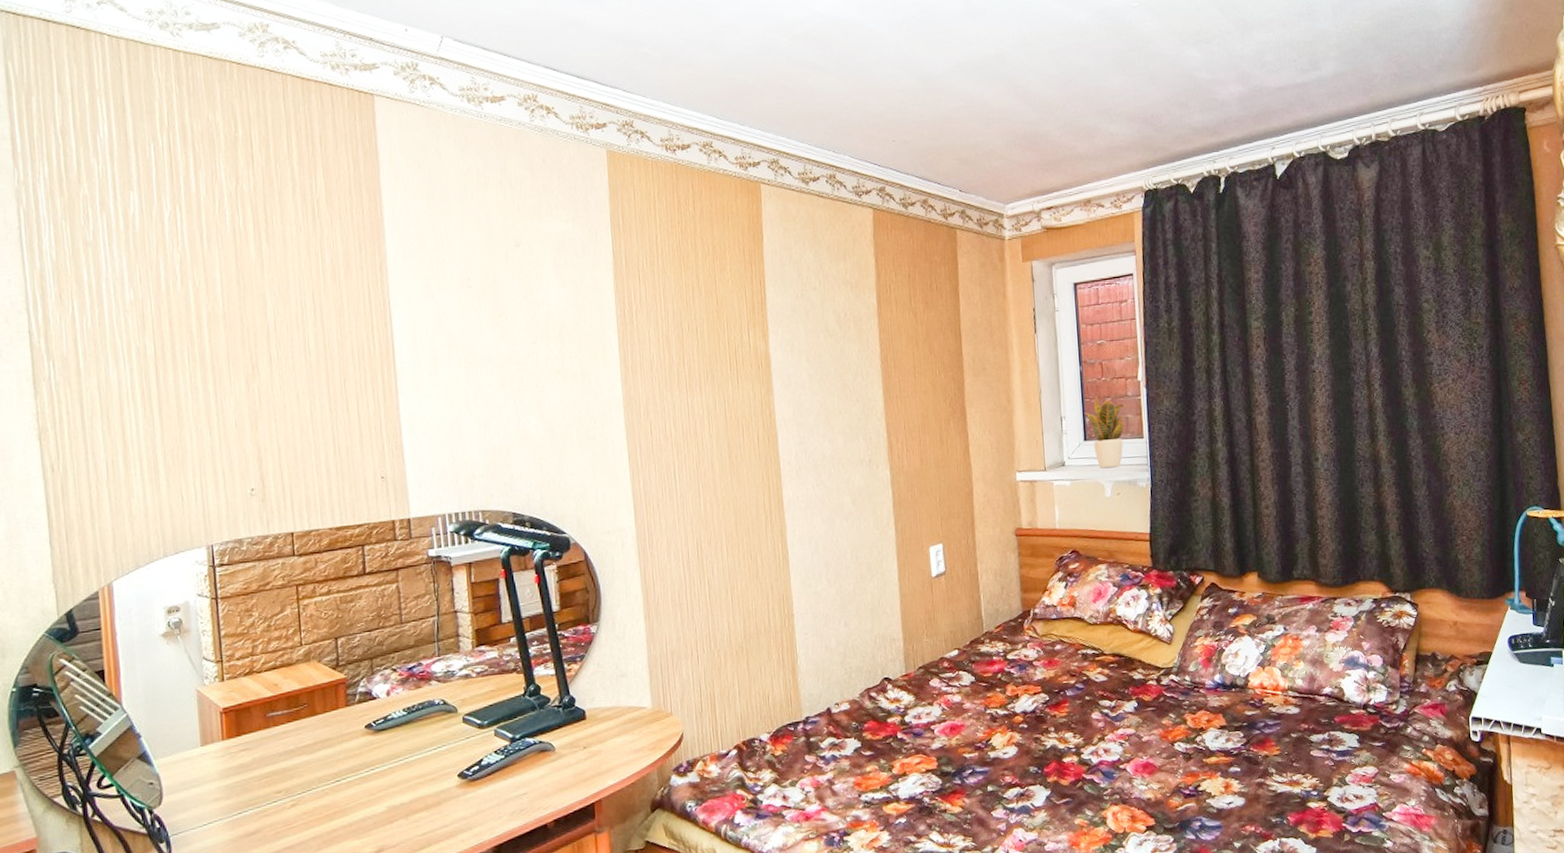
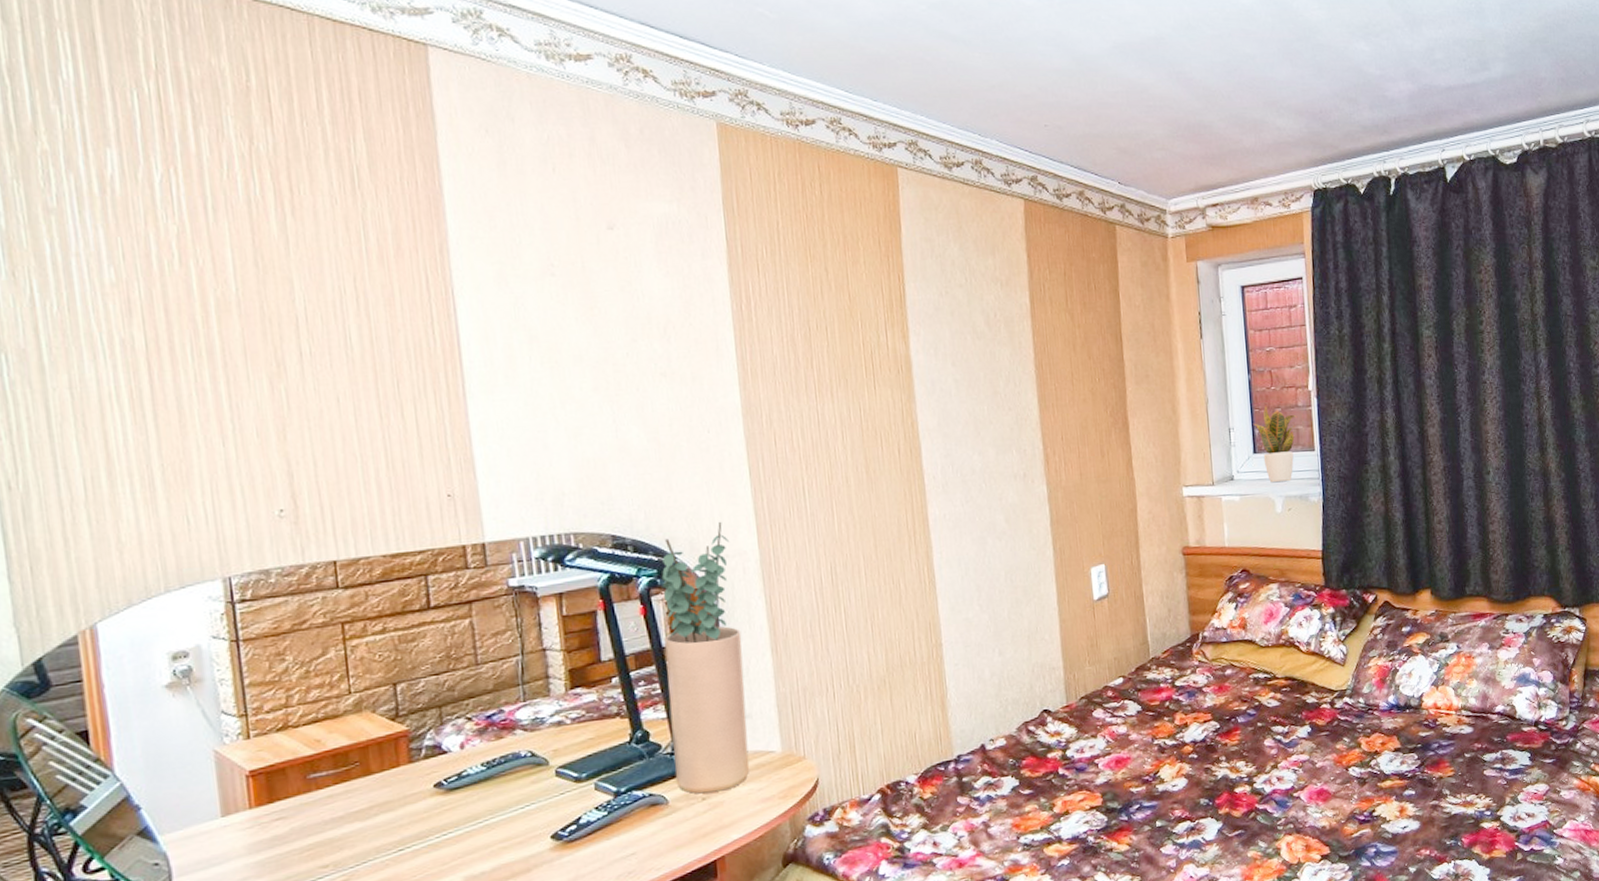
vase: none [552,501,624,743] -> present [661,521,750,794]

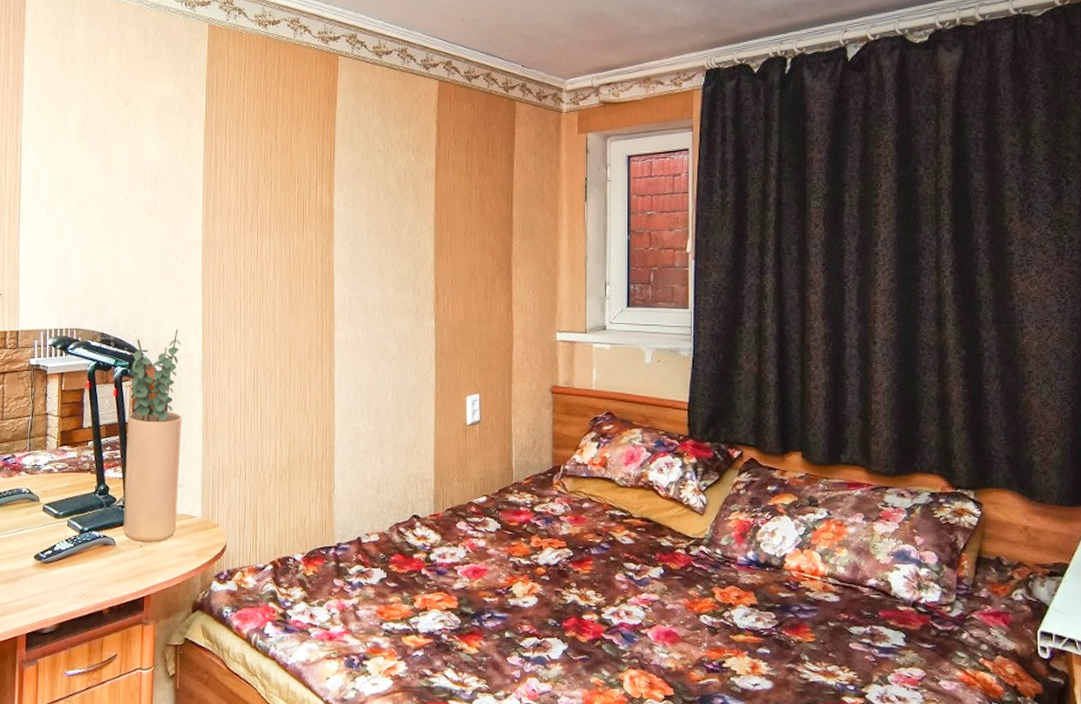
potted plant: present [1253,404,1298,483] -> none [629,262,674,335]

